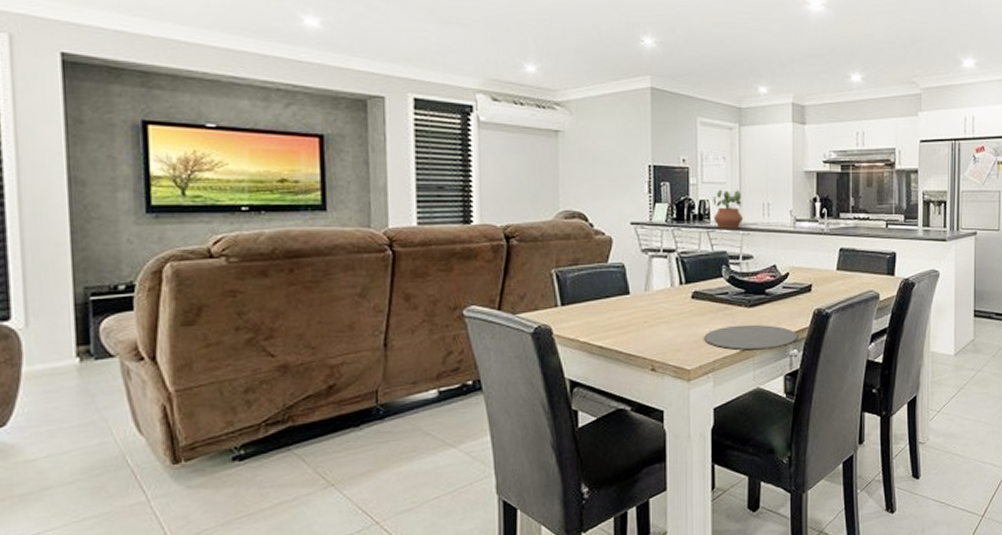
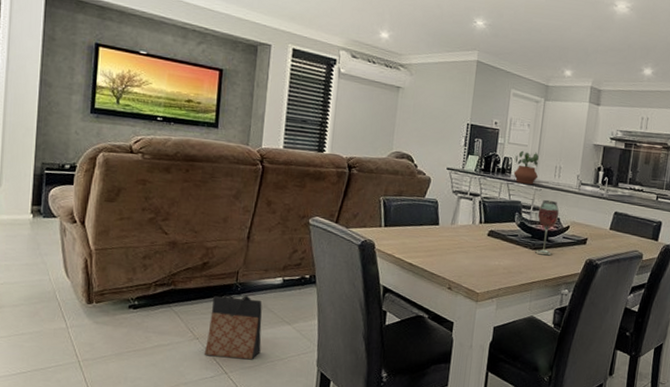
bag: none [345,418,420,506] -> present [205,294,262,360]
placemat: present [704,324,798,350] -> none [493,262,570,286]
wineglass: none [749,245,775,313] -> present [535,200,560,256]

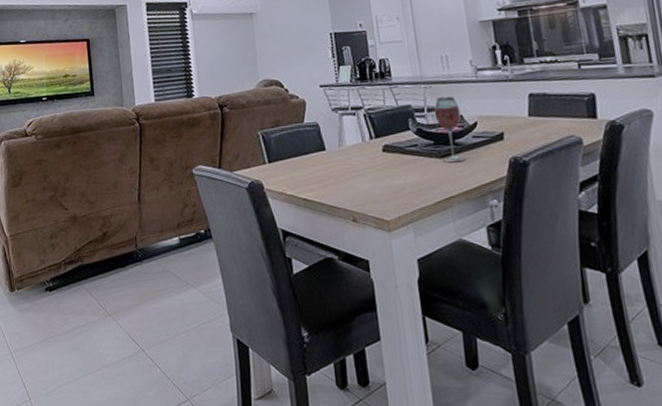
bag: present [205,294,262,360] -> none [117,261,172,333]
potted plant: present [513,150,539,185] -> none [391,45,424,85]

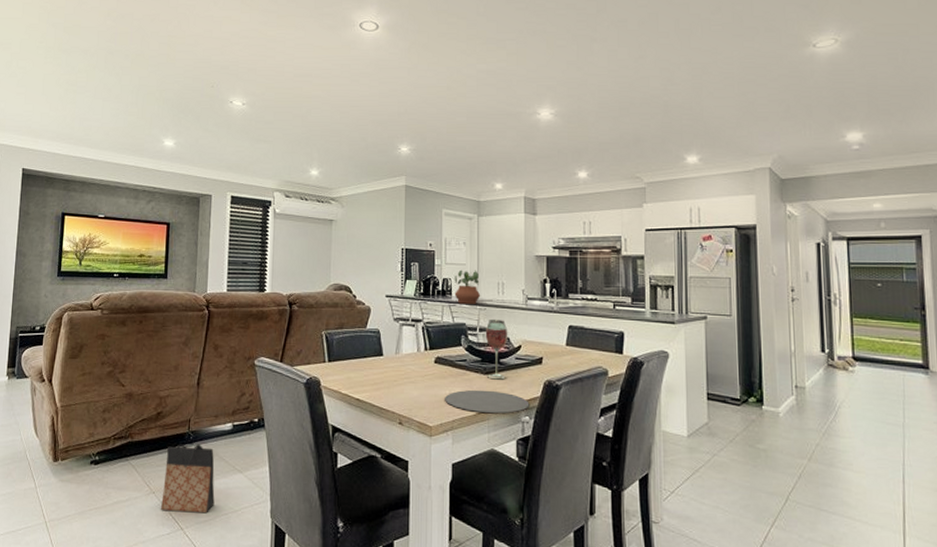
bag: none [117,261,172,333] -> present [161,443,215,514]
potted plant: none [391,45,424,85] -> present [454,270,481,304]
placemat: none [399,175,496,201] -> present [445,389,530,414]

